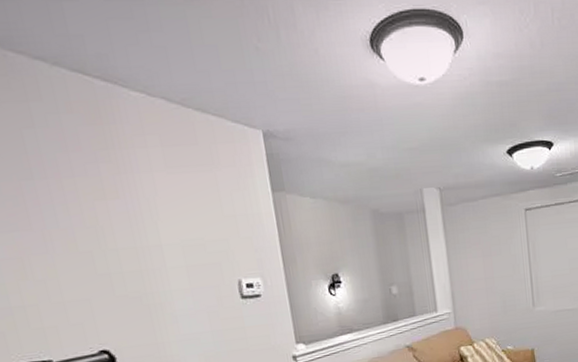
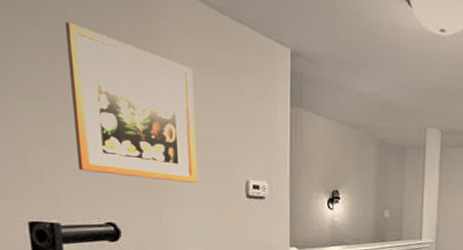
wall art: none [25,145,188,301] -> present [65,21,198,183]

